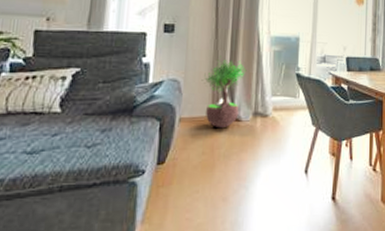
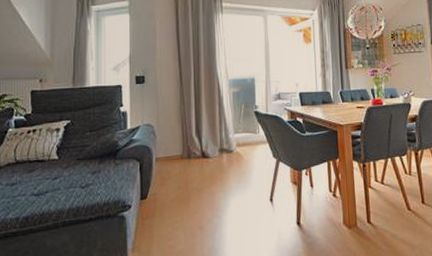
potted tree: present [201,55,247,127] -> none [171,100,210,164]

